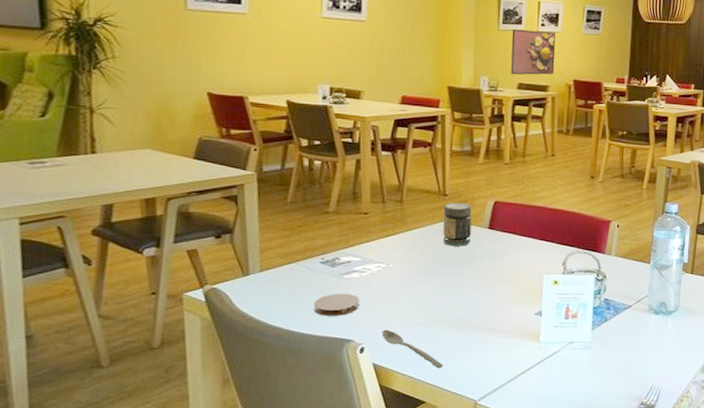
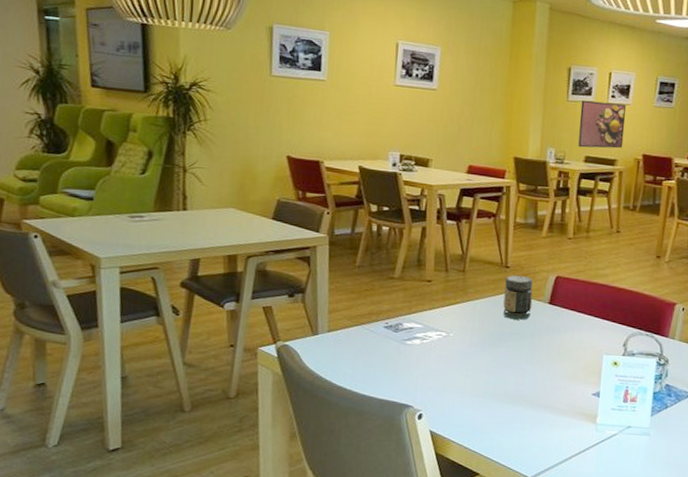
coaster: present [313,293,360,316] -> none [376,358,420,381]
spoon: present [381,329,443,369] -> none [439,397,498,442]

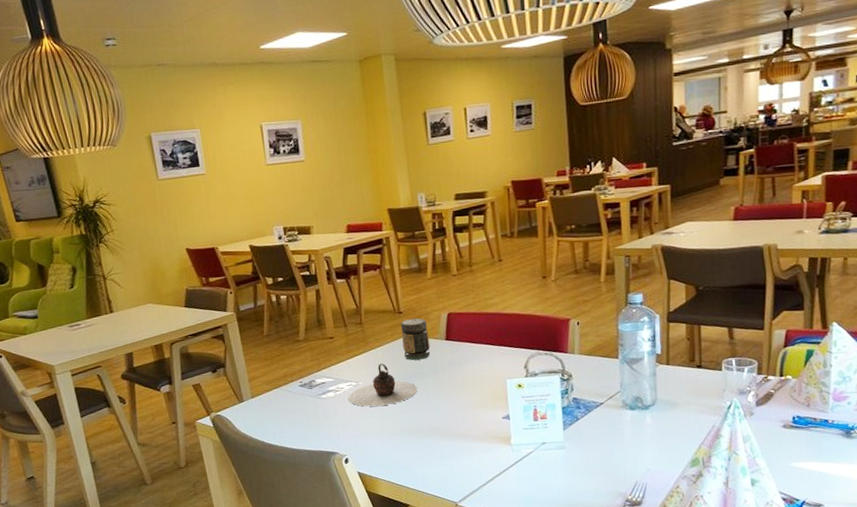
teapot: none [435,317,511,363] -> present [349,364,417,407]
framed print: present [578,100,626,149] -> none [442,136,490,187]

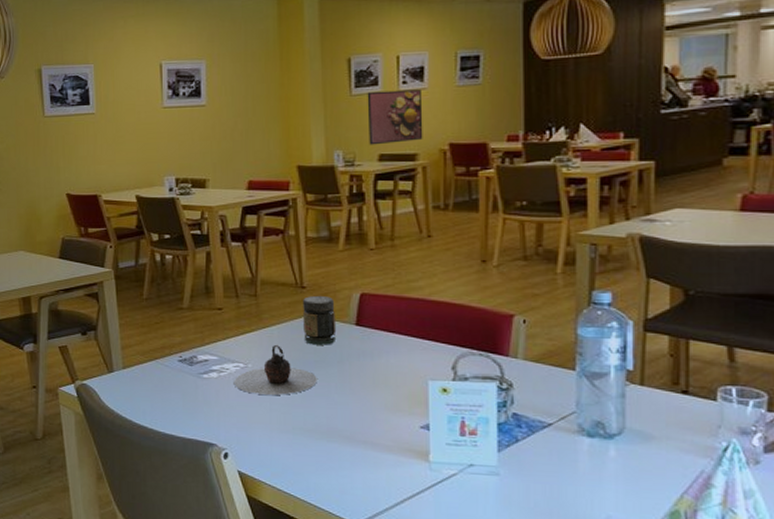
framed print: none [442,136,490,187] -> present [367,89,423,145]

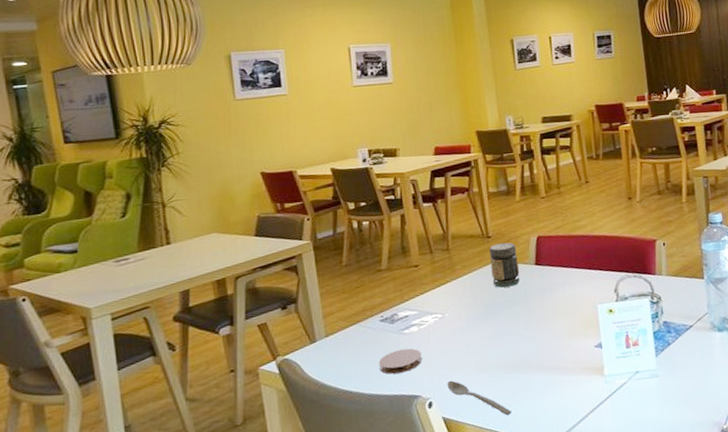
coaster: none [174,393,220,418] -> present [378,348,422,374]
teapot: present [234,345,317,396] -> none [434,292,507,341]
spoon: none [245,434,314,483] -> present [447,380,511,416]
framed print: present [367,89,423,145] -> none [528,63,575,110]

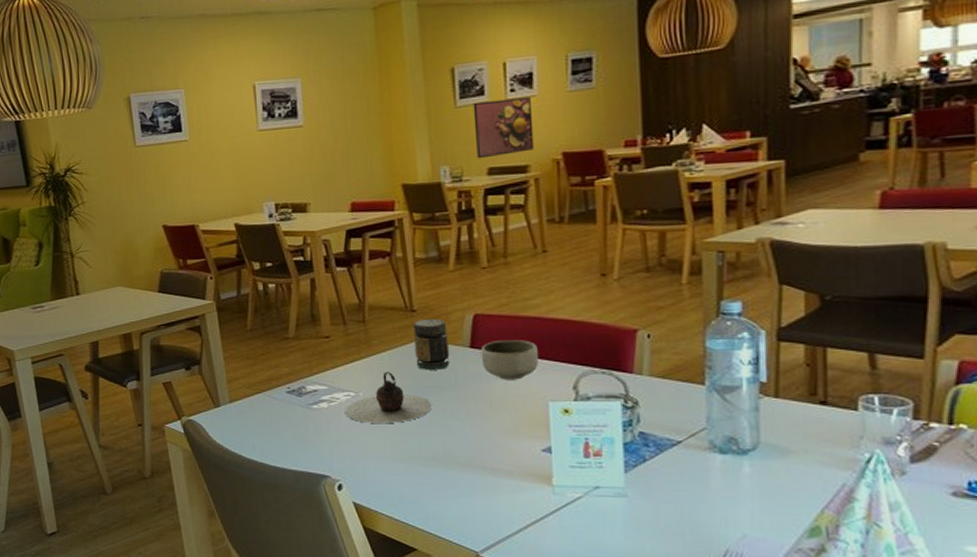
coaster: present [378,348,422,374] -> none [284,424,332,449]
teapot: none [434,292,507,341] -> present [345,372,432,424]
spoon: present [447,380,511,416] -> none [359,465,433,512]
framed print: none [528,63,575,110] -> present [473,97,534,159]
bowl: none [544,255,588,290] -> present [481,340,538,380]

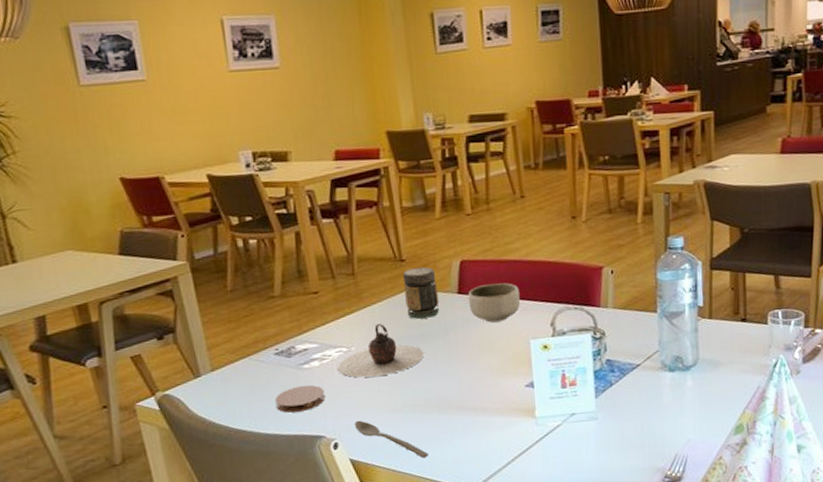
coaster: none [284,424,332,449] -> present [274,384,325,413]
spoon: none [359,465,433,512] -> present [354,420,428,459]
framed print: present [473,97,534,159] -> none [453,46,511,106]

